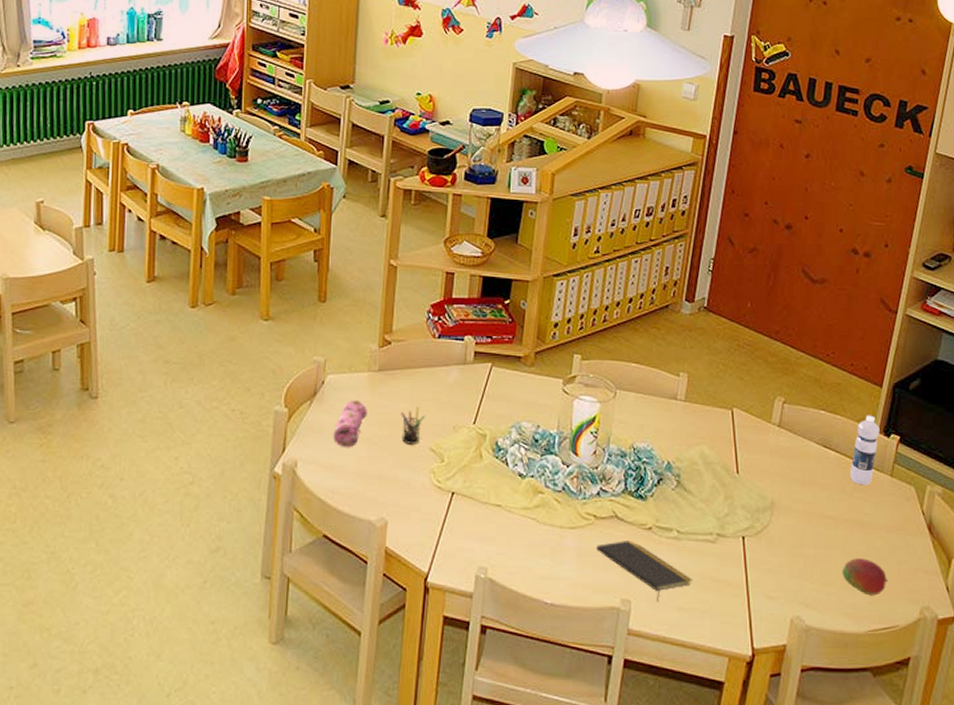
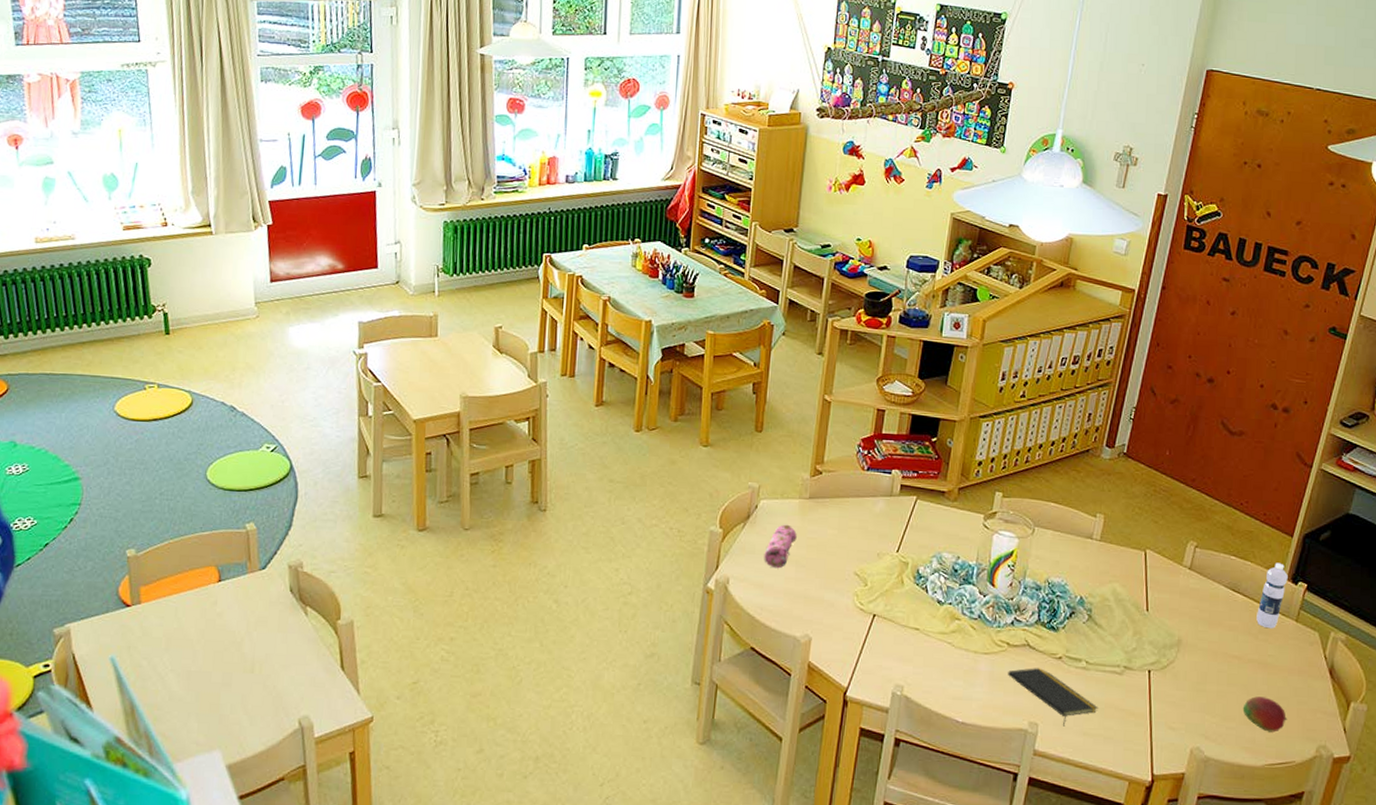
pen holder: present [401,407,425,444] -> none [828,534,851,568]

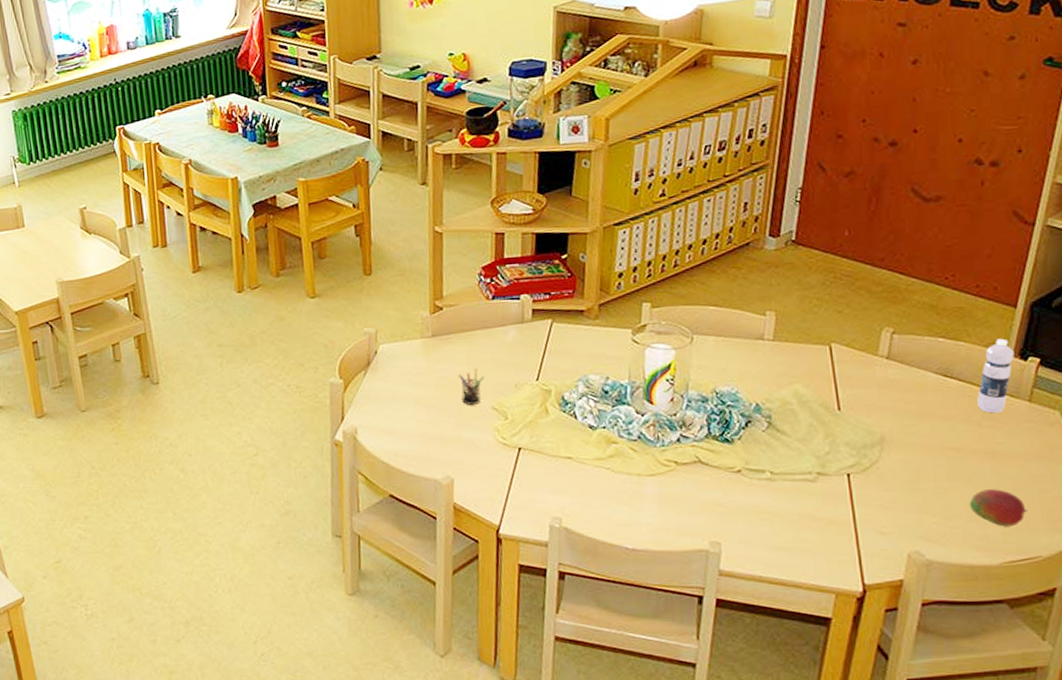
pencil case: present [764,524,797,569] -> none [391,366,424,413]
pen holder: none [828,534,851,568] -> present [458,368,484,405]
notepad: present [1008,668,1098,727] -> none [679,484,790,543]

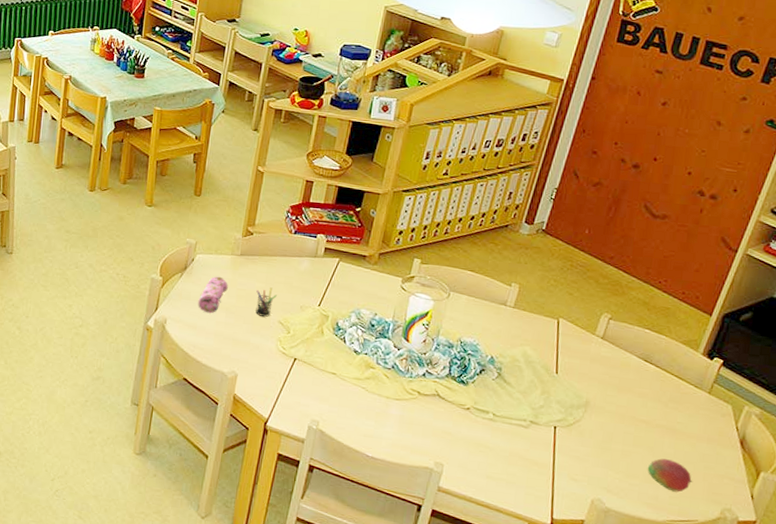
pencil case: none [391,366,424,413] -> present [198,276,228,314]
water bottle: present [977,338,1014,414] -> none [667,338,704,399]

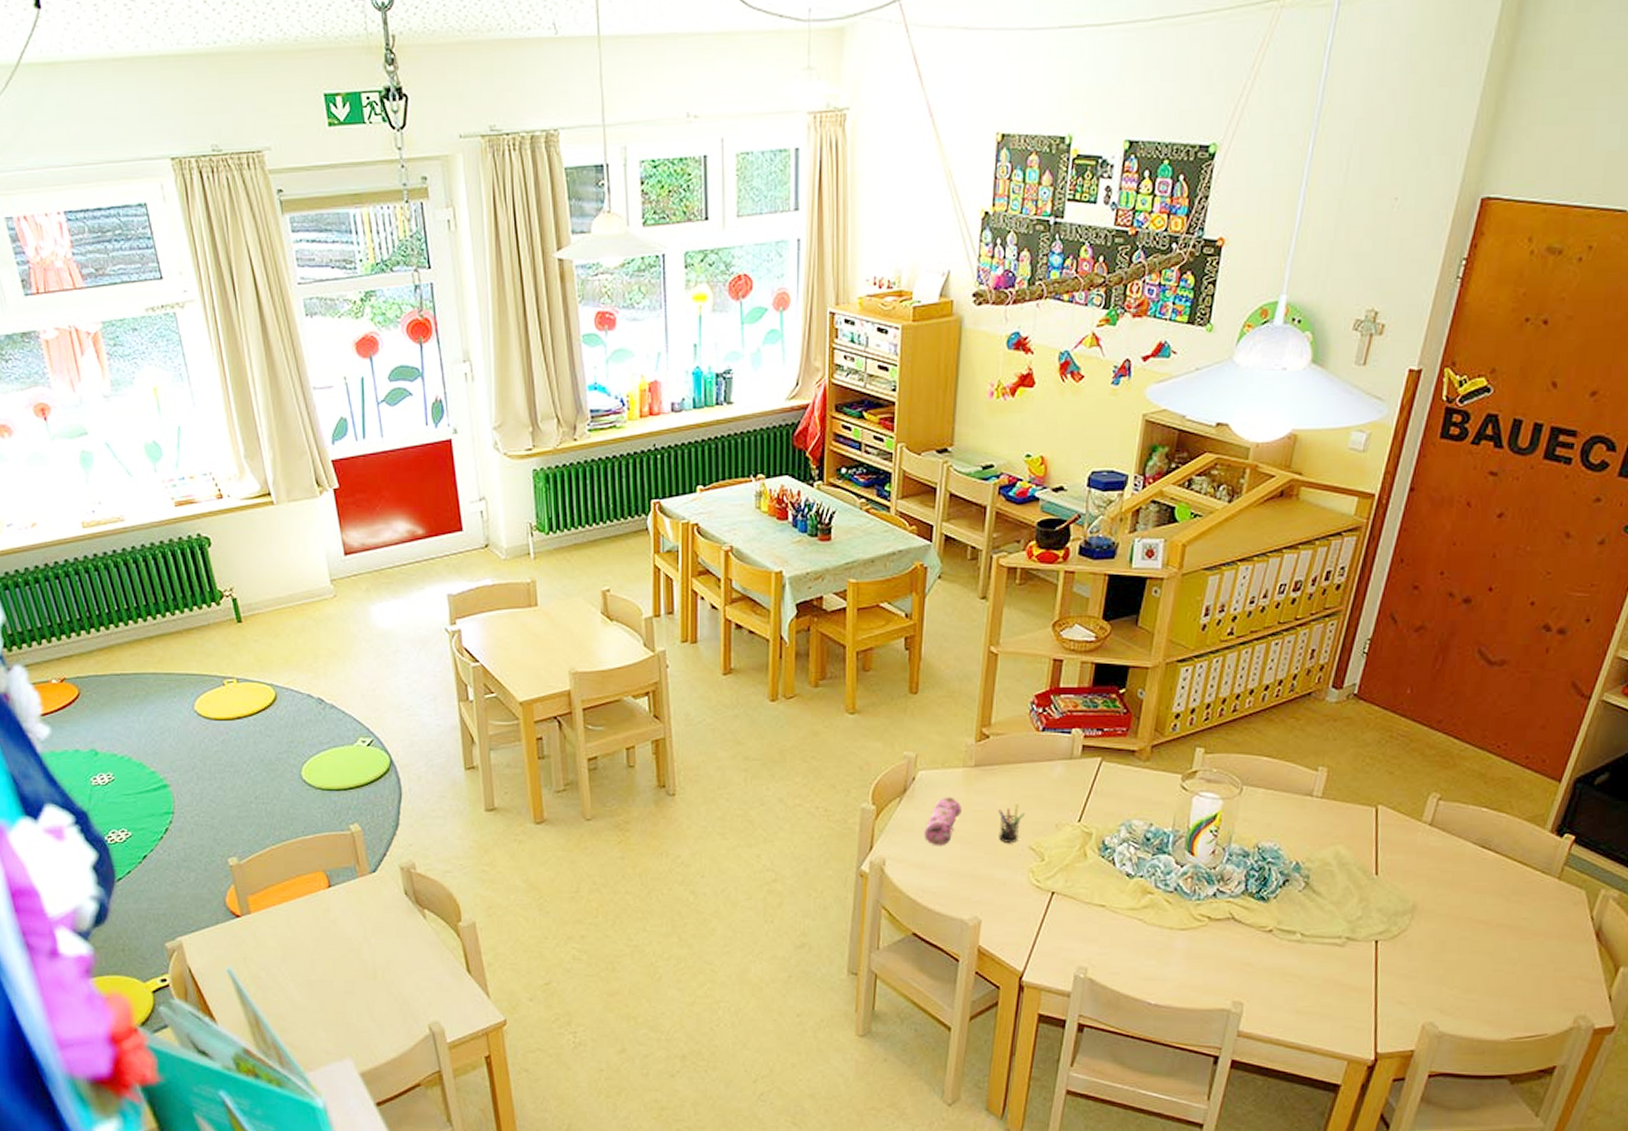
fruit: present [647,458,693,493] -> none [1487,965,1541,1003]

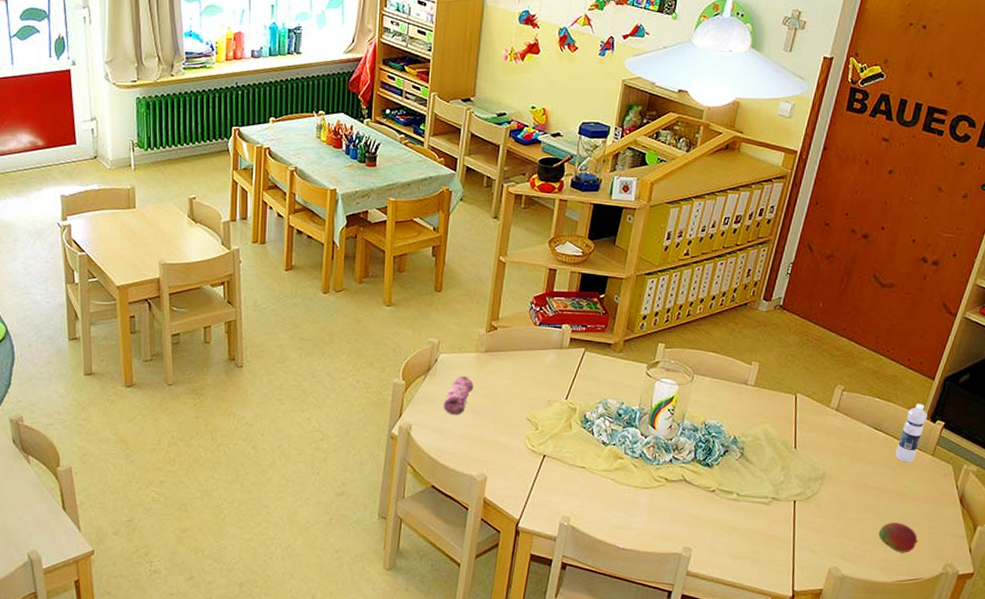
pen holder: present [998,804,1025,843] -> none [503,383,524,415]
fruit: none [1487,965,1541,1003] -> present [878,522,919,553]
water bottle: none [1509,813,1552,889] -> present [895,403,927,463]

